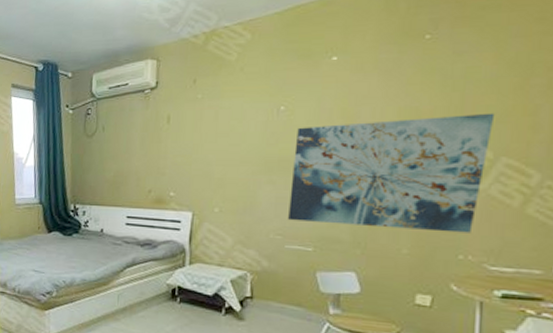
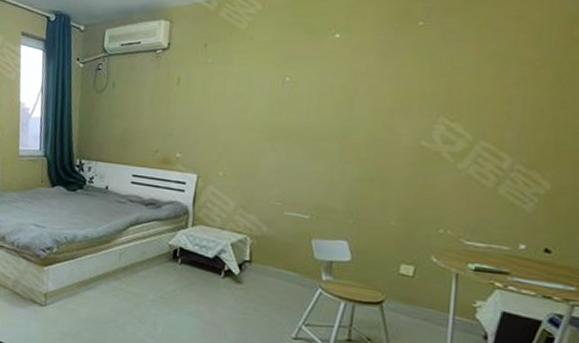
wall art: present [288,113,496,233] -> none [288,98,476,209]

